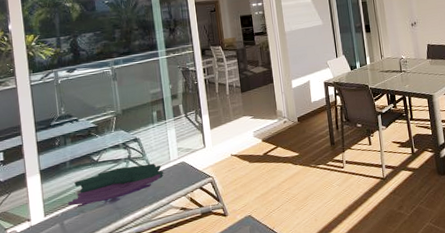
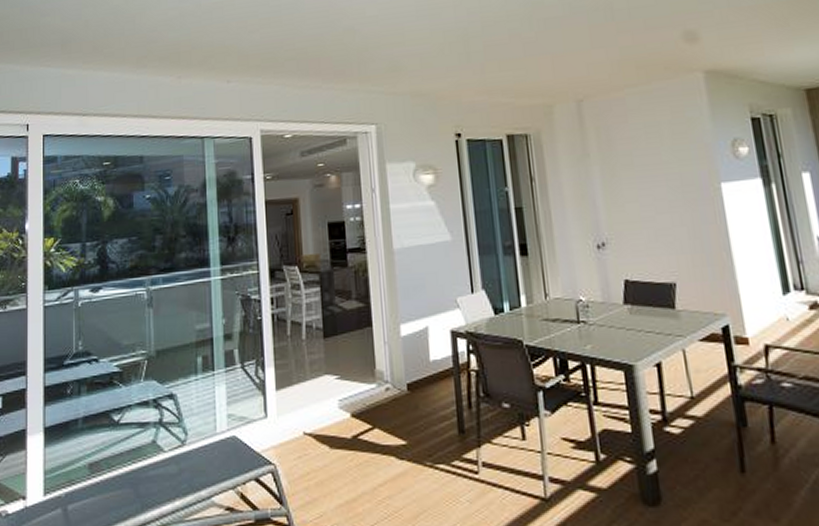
towel: present [67,163,164,206] -> none [74,433,207,485]

